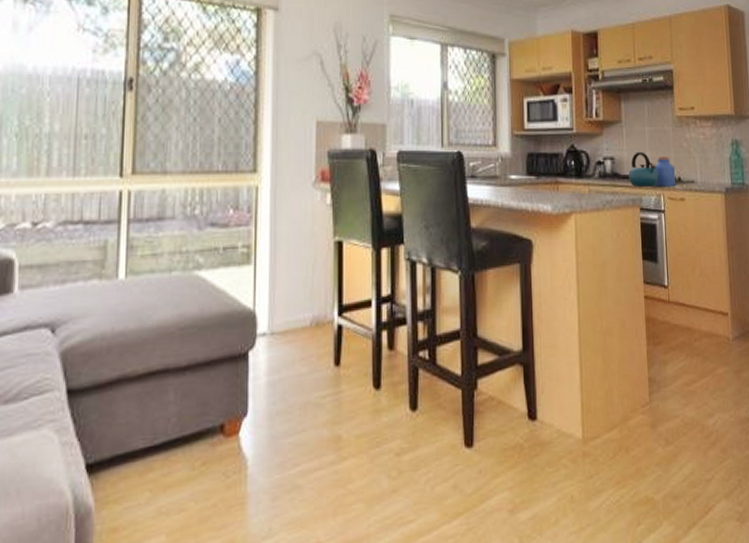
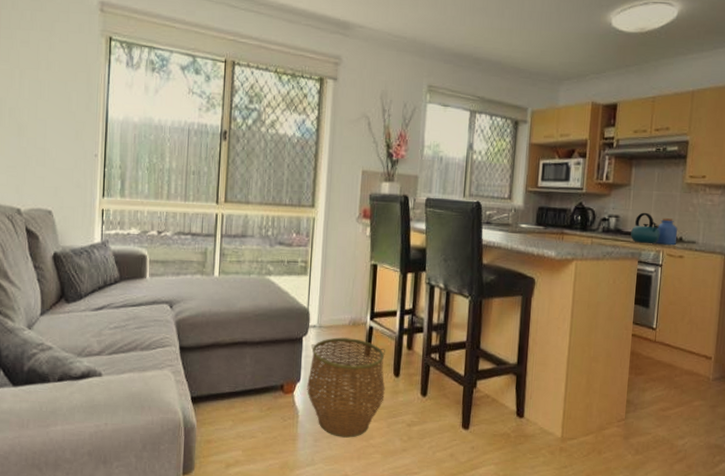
basket: none [257,344,364,488] -> present [307,337,386,438]

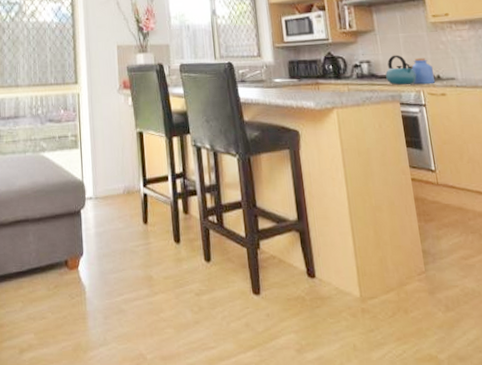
basket: present [307,337,386,438] -> none [90,207,169,313]

